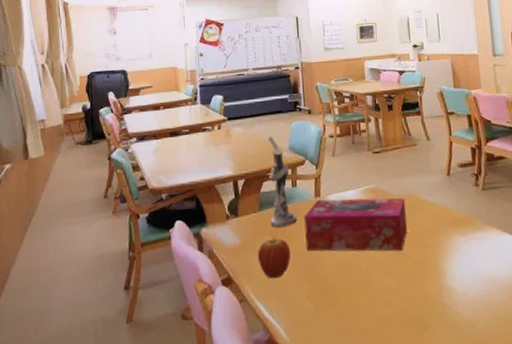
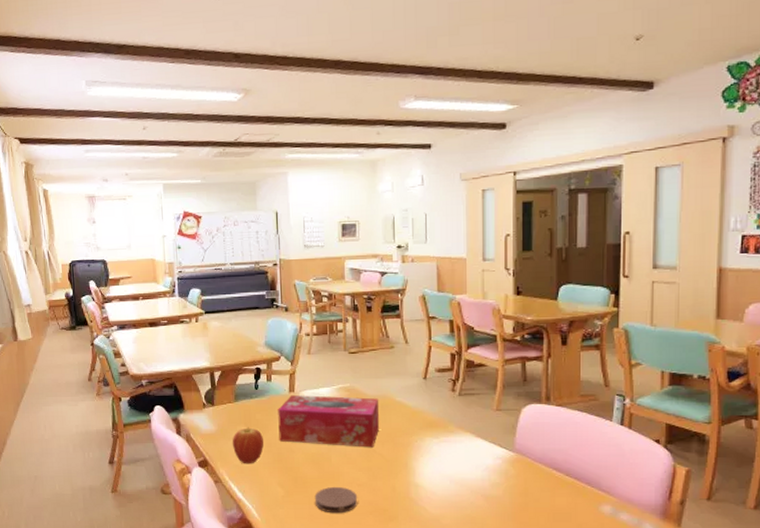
utensil holder: present [267,136,298,227] -> none [244,331,272,418]
coaster: none [345,296,391,327] -> present [314,486,358,514]

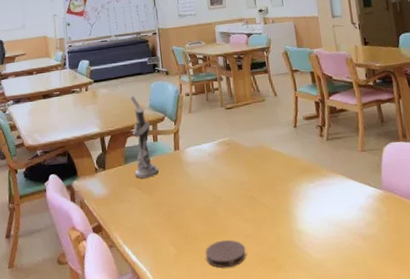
fruit: present [232,426,263,464] -> none [124,187,154,226]
utensil holder: none [244,331,272,418] -> present [130,96,160,178]
tissue box: present [278,395,380,448] -> none [165,149,260,200]

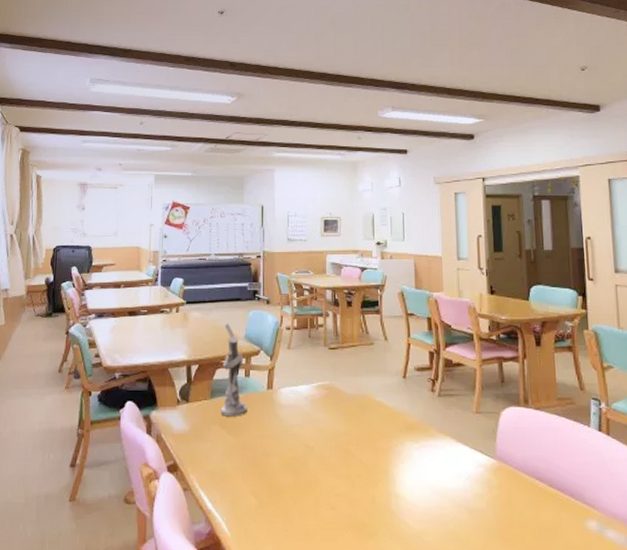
coaster: present [205,239,247,268] -> none [290,496,336,529]

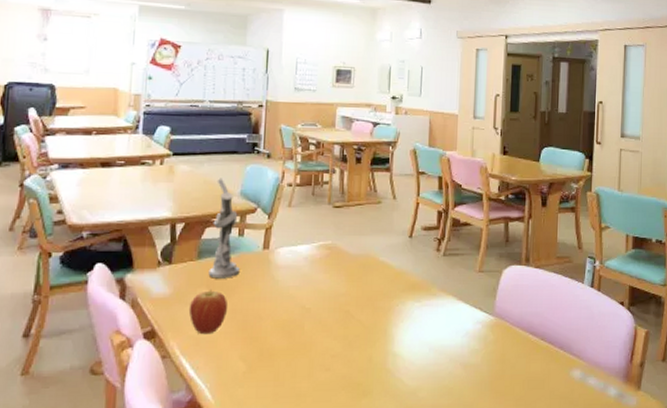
fruit: none [205,426,238,470] -> present [188,289,227,335]

